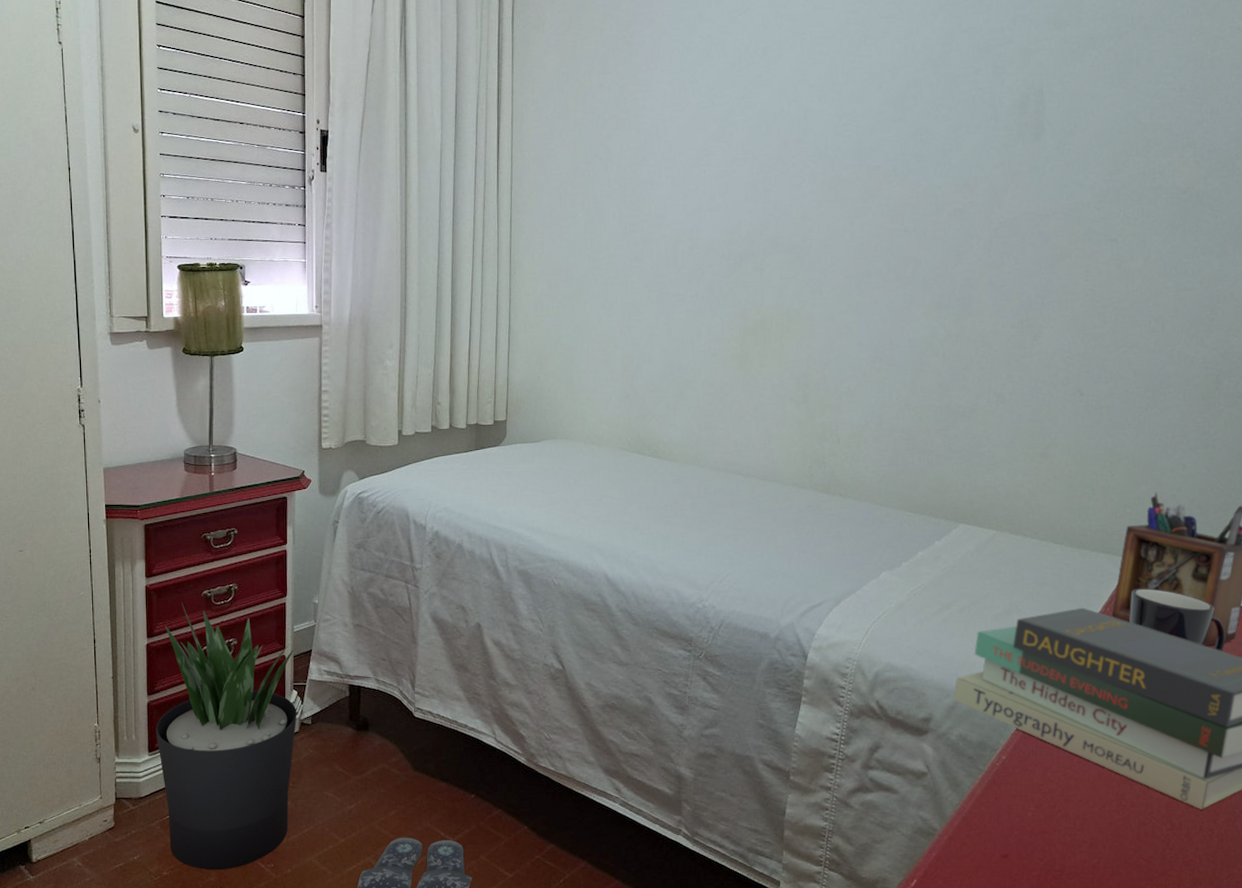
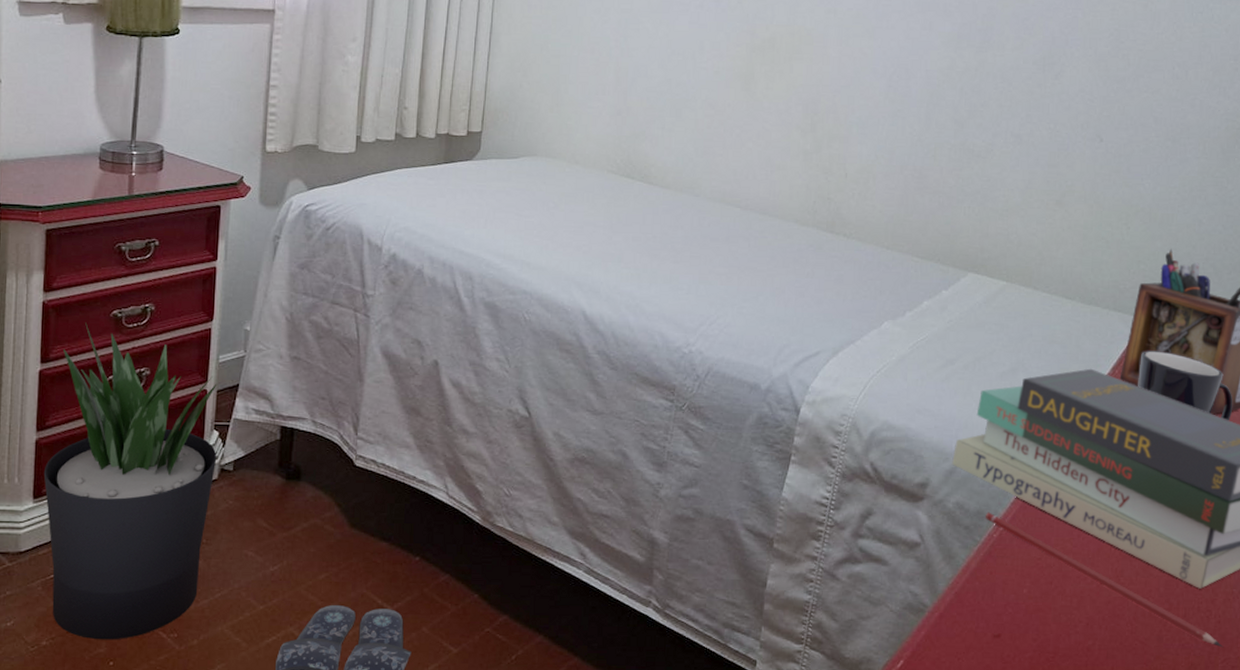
pencil: none [987,743,1228,864] -> present [985,512,1224,648]

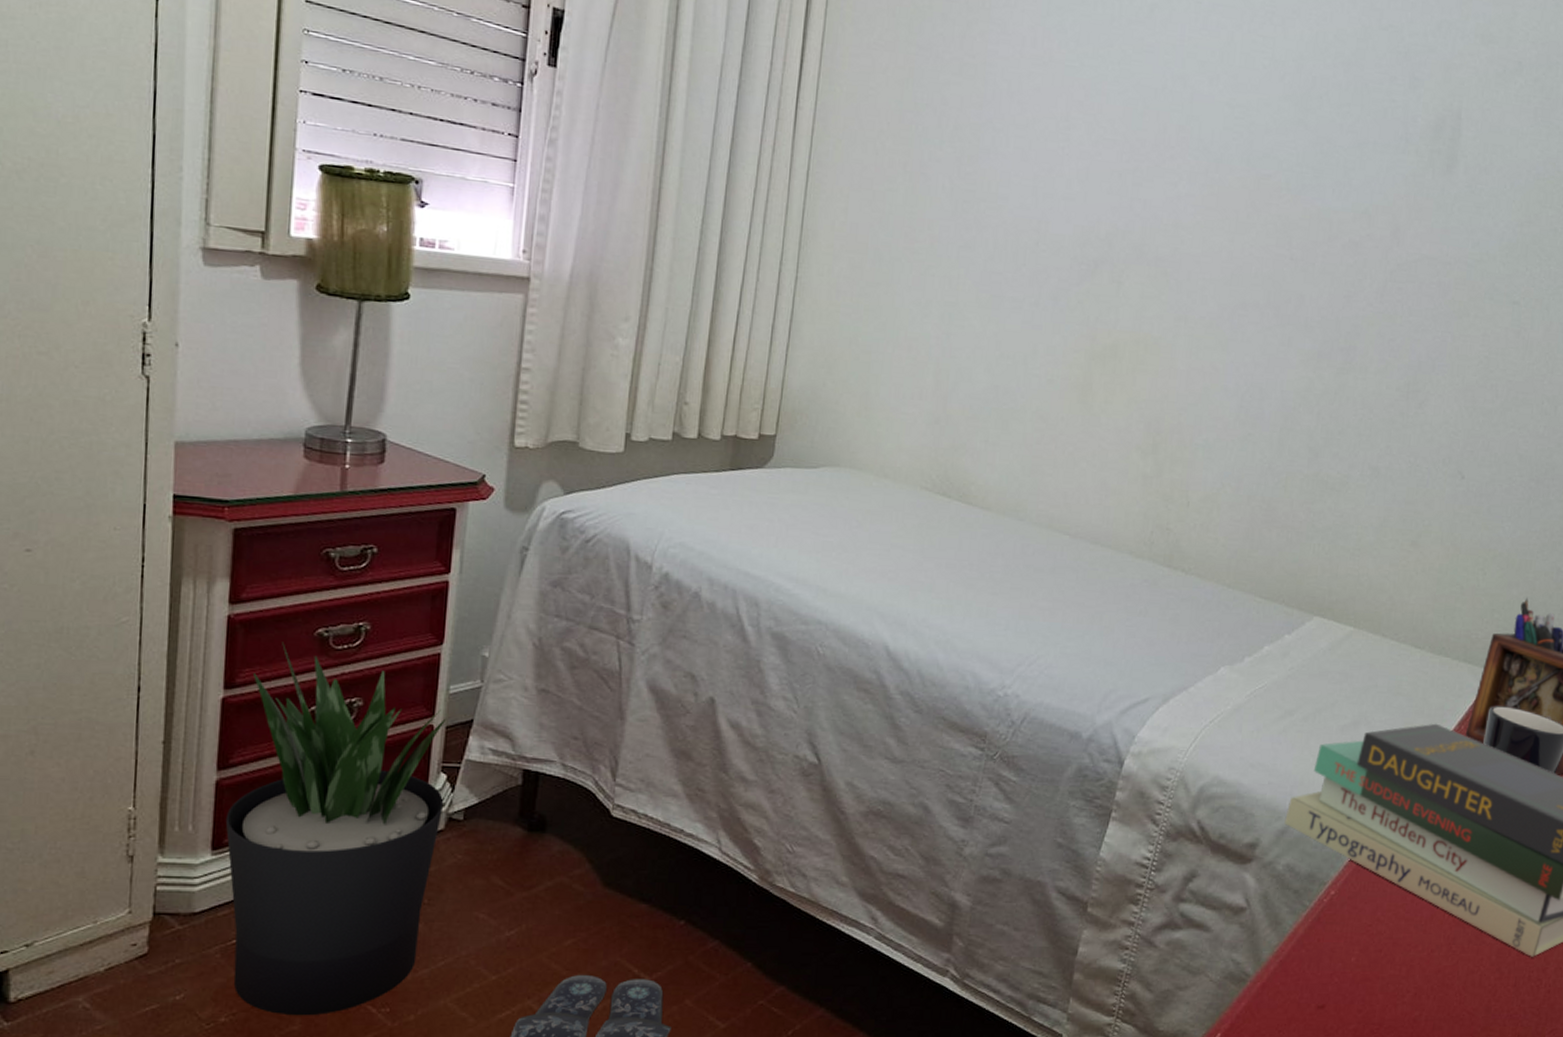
pencil: present [985,512,1224,648] -> none [1315,875,1552,1018]

